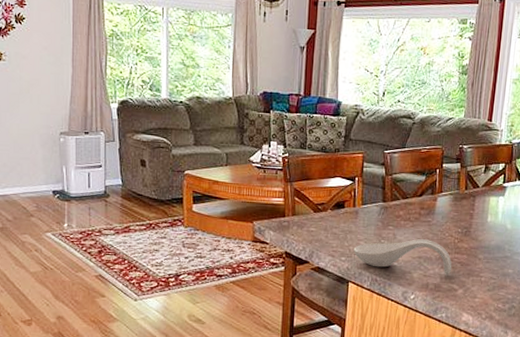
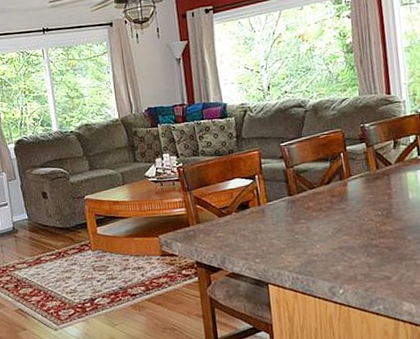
spoon rest: present [353,239,452,276] -> none [267,227,380,265]

